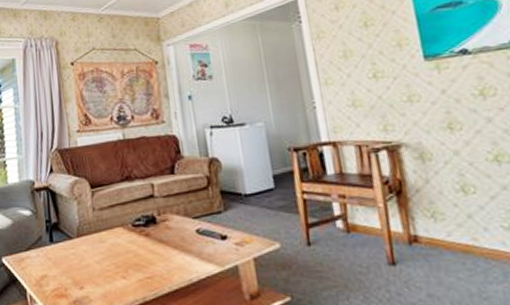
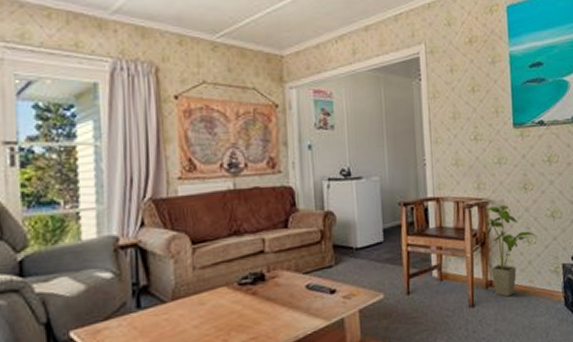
house plant: none [398,149,477,256] -> present [484,205,537,297]

